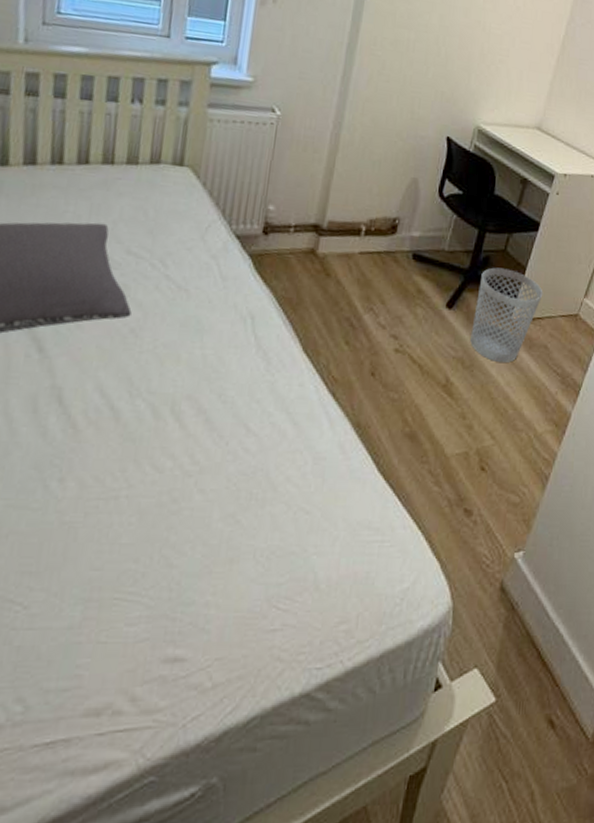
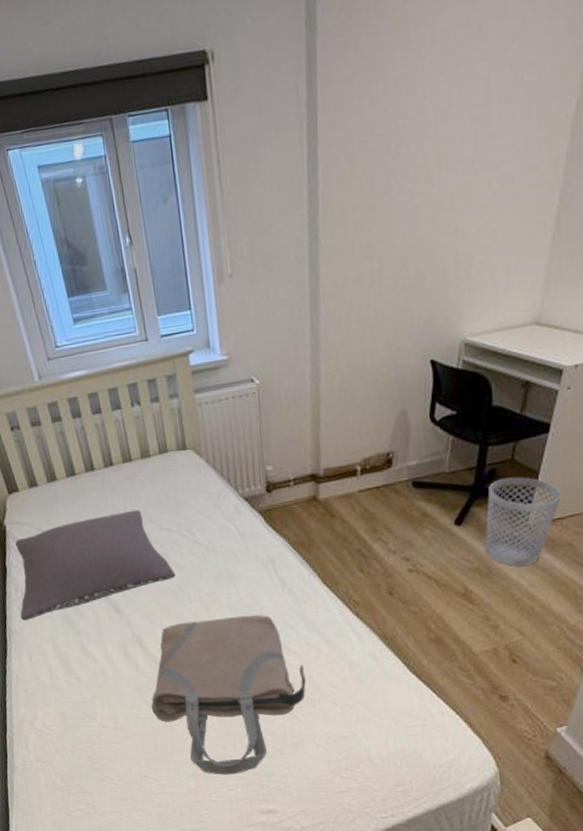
tote bag: none [49,377,262,602] -> present [151,615,306,775]

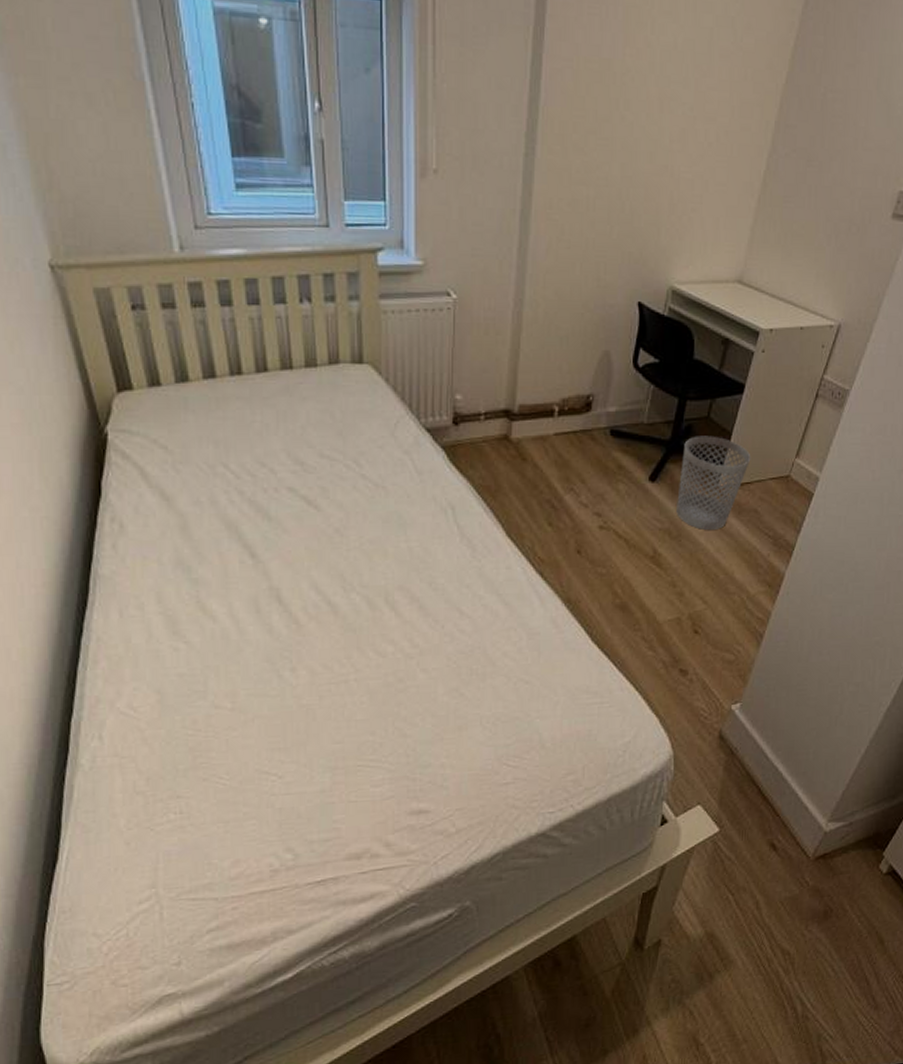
pillow: present [15,509,176,621] -> none [113,429,333,562]
tote bag: present [151,615,306,775] -> none [285,569,478,768]

